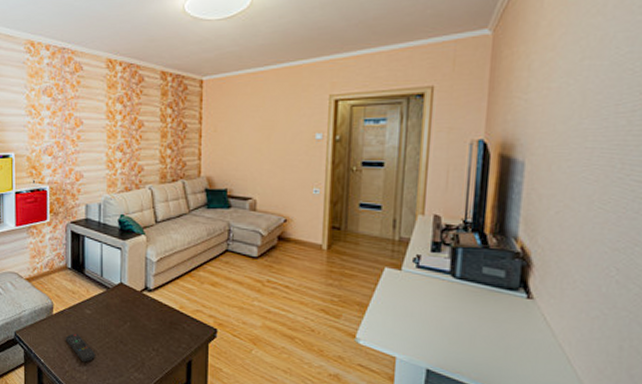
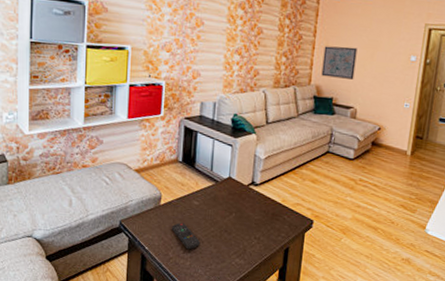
wall art: none [211,131,251,167] -> present [321,46,358,80]

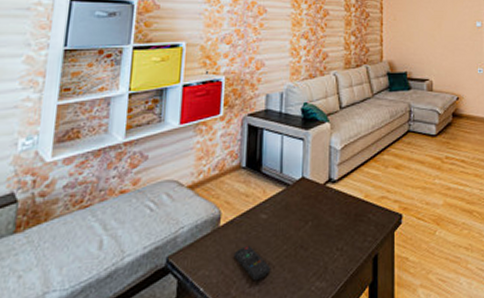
wall art: present [321,46,358,80] -> none [392,19,425,51]

